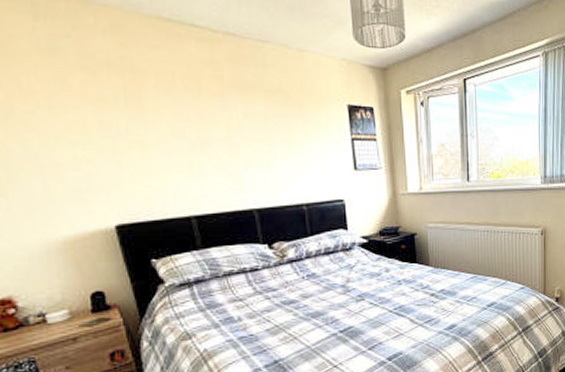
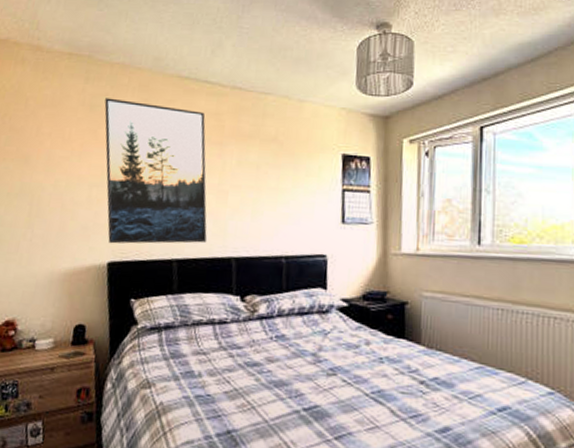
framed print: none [68,40,225,206] -> present [104,98,207,244]

